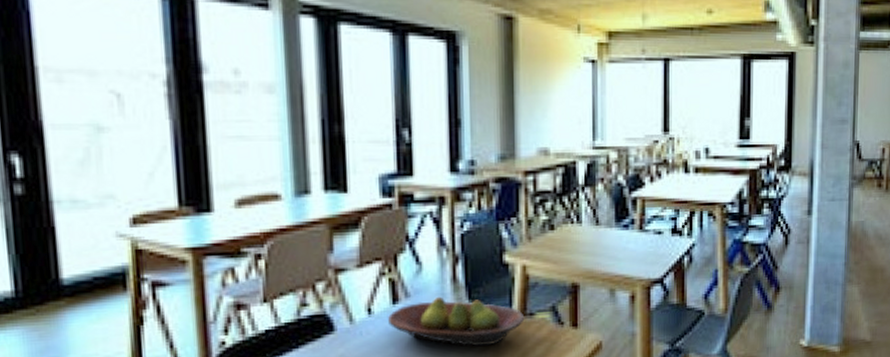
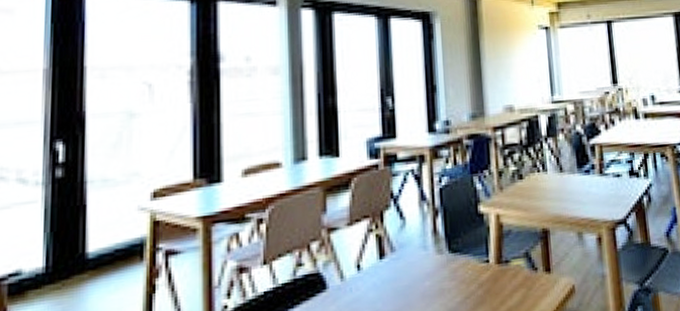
fruit bowl: present [387,296,525,347] -> none [374,249,501,298]

